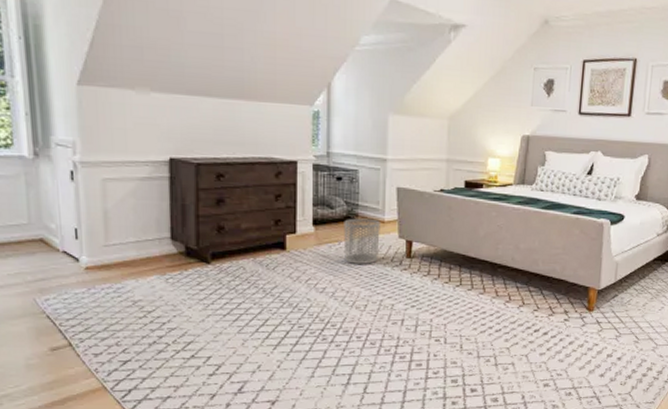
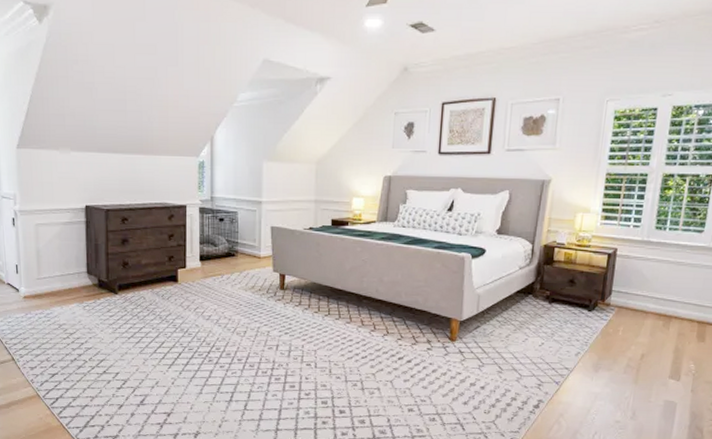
waste bin: present [343,218,380,264] -> none [226,254,257,295]

